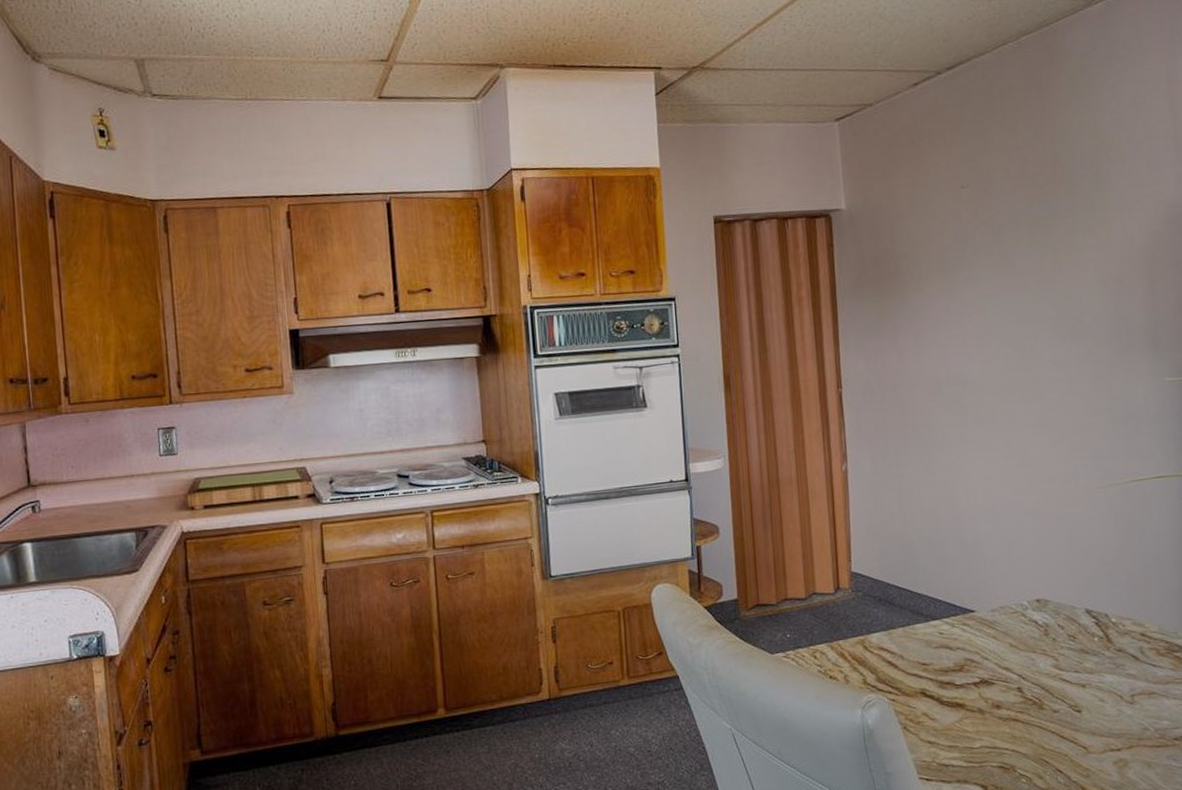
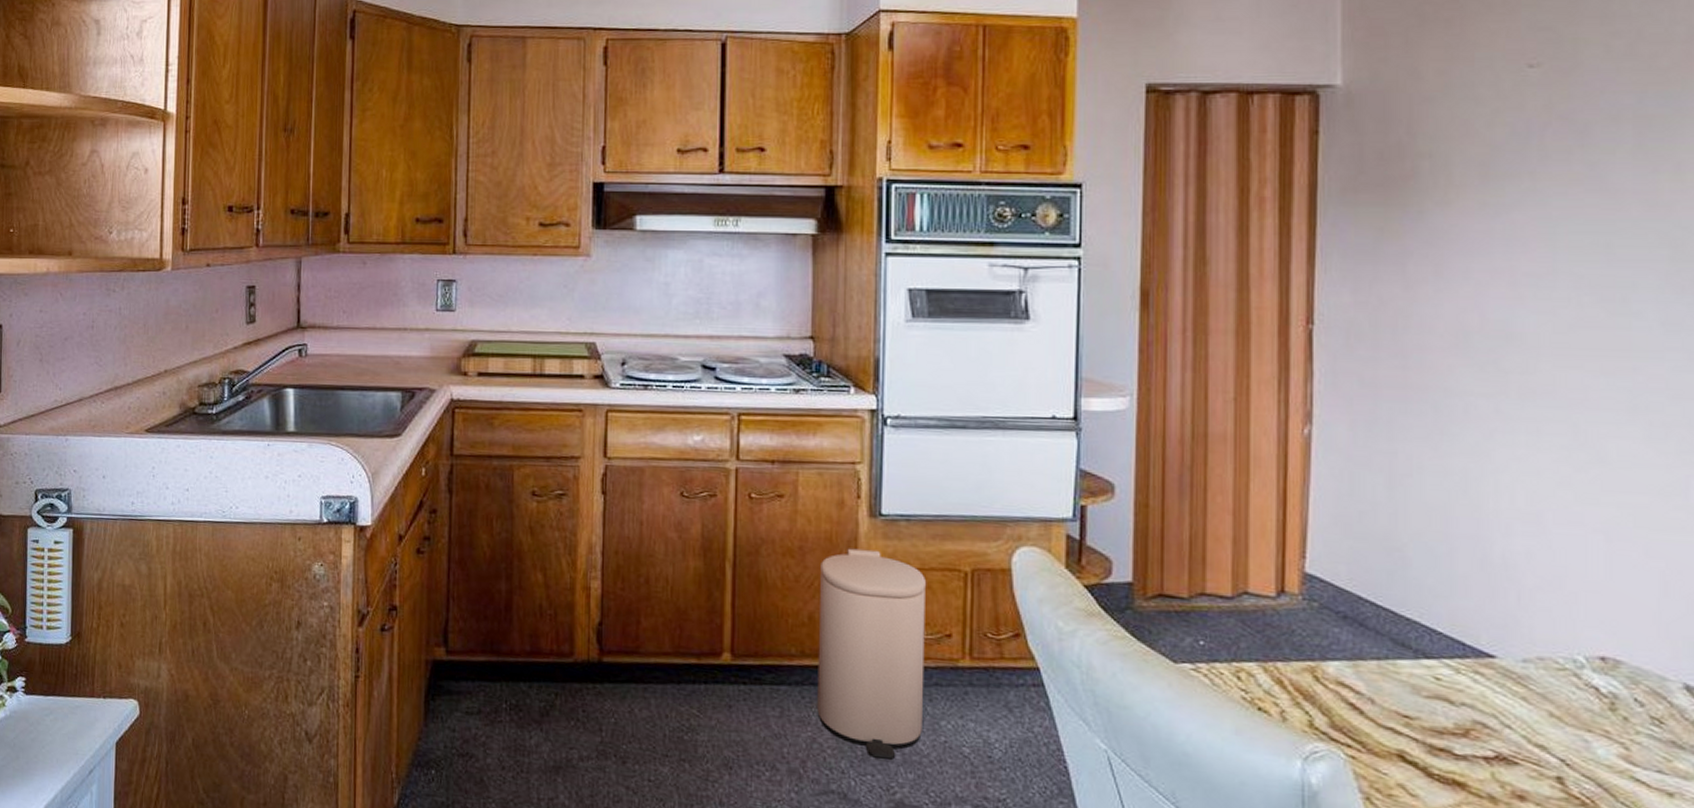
pedal bin: none [508,605,598,771] -> present [817,548,927,761]

